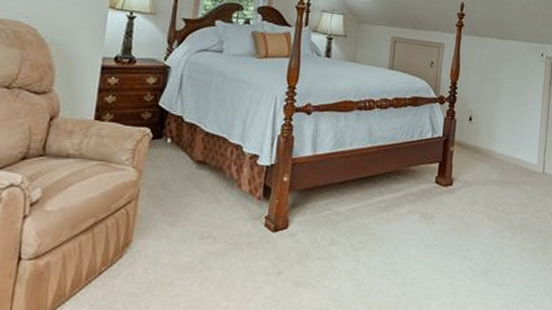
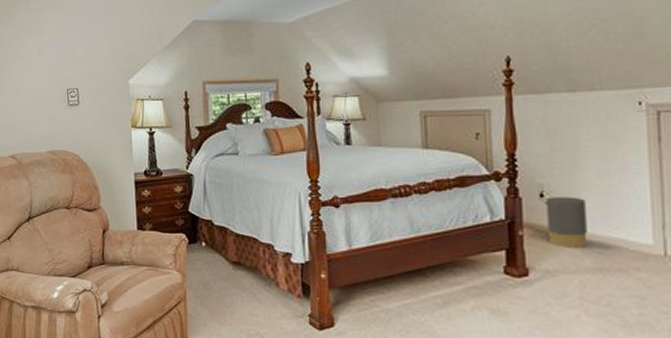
trash can: none [471,121,499,164] -> present [544,197,588,249]

